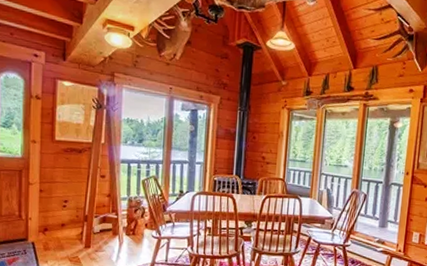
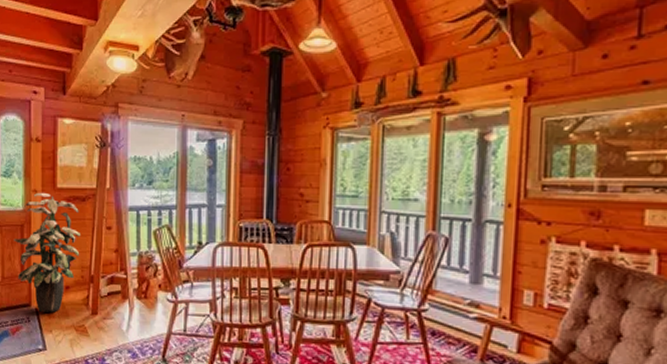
indoor plant: none [11,143,76,246] -> present [13,192,80,313]

